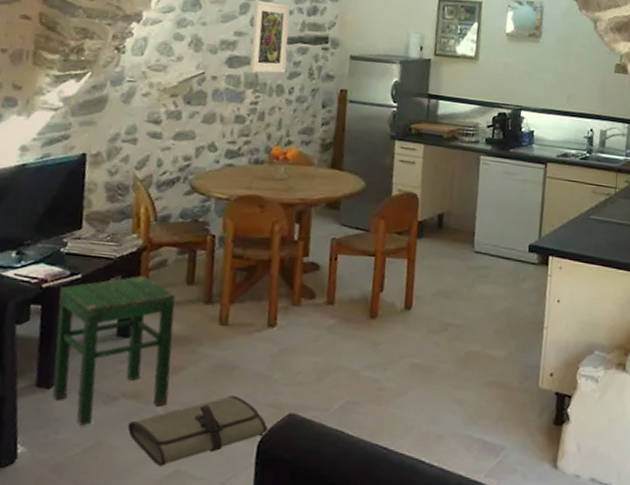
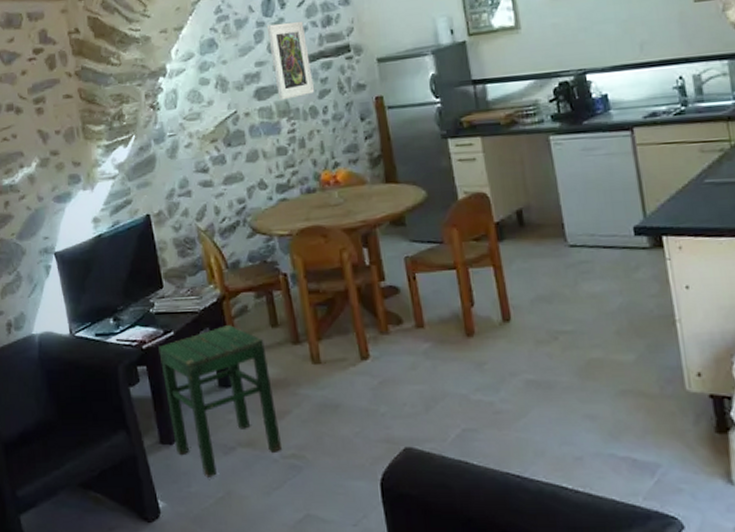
tool roll: present [127,395,268,466] -> none [250,434,387,511]

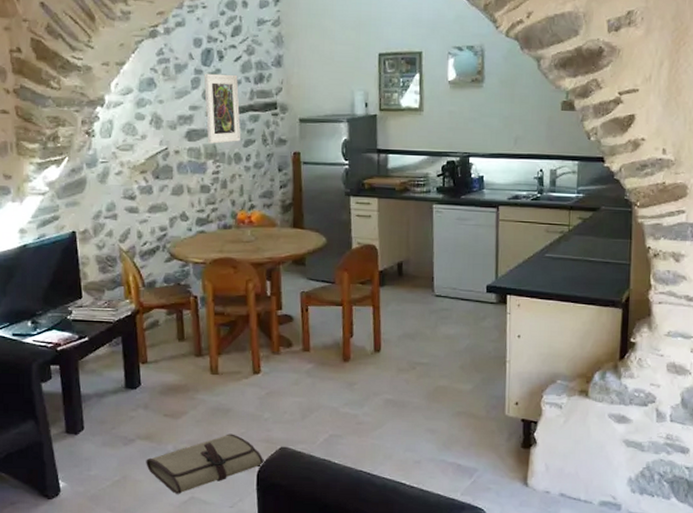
stool: present [158,325,281,478] -> none [72,336,176,464]
tool roll: none [250,434,387,511] -> present [146,433,264,494]

